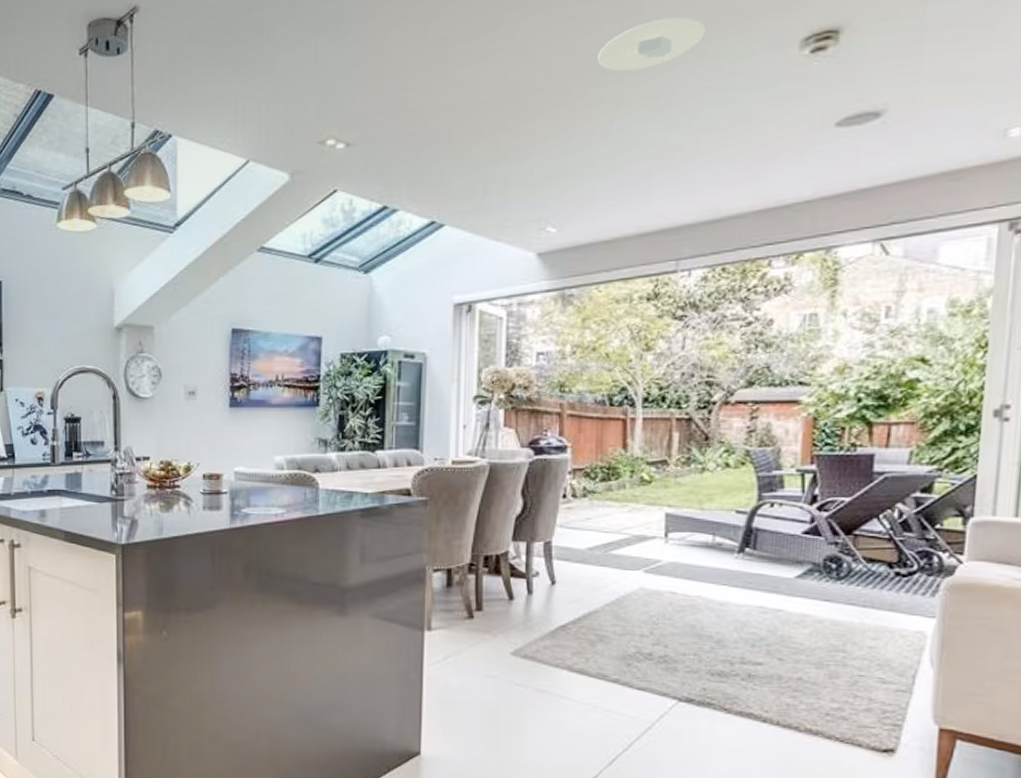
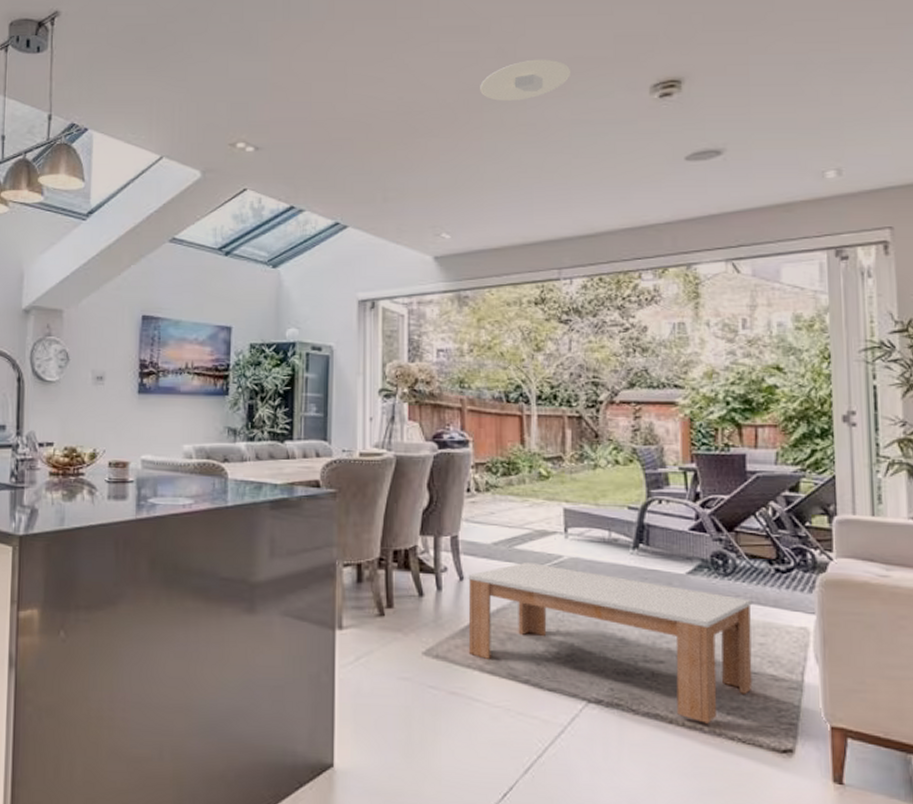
coffee table: none [557,566,865,723] -> present [468,561,753,724]

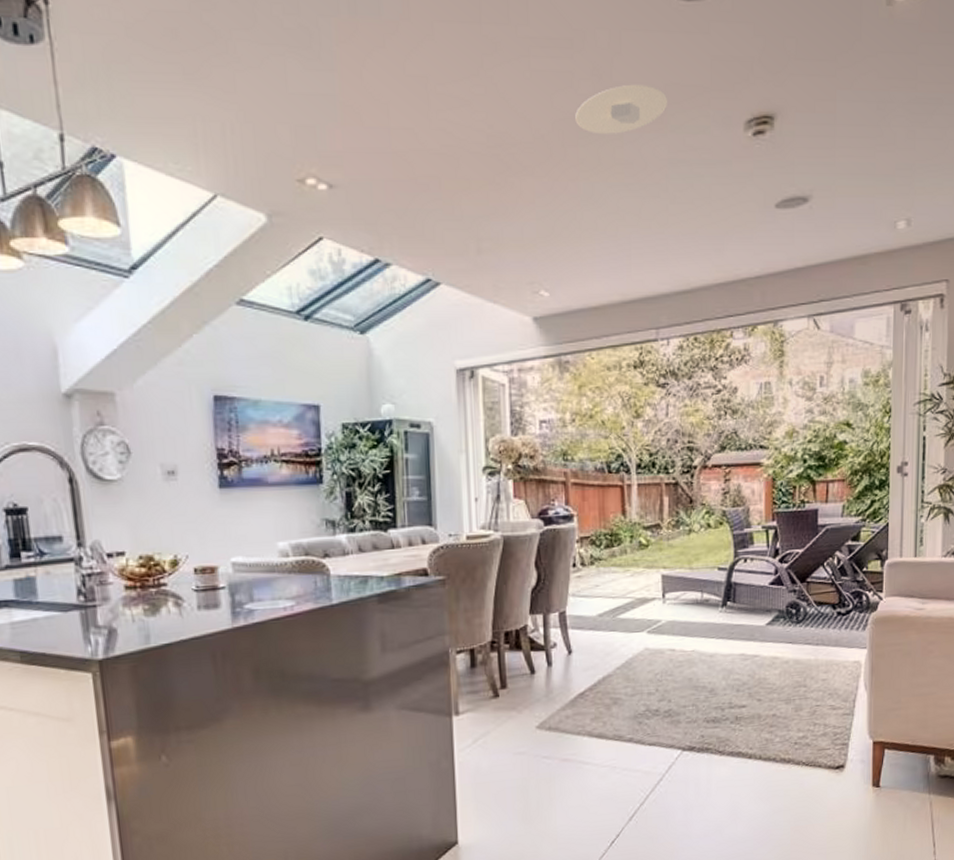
coffee table: present [468,561,753,724] -> none [576,629,818,754]

